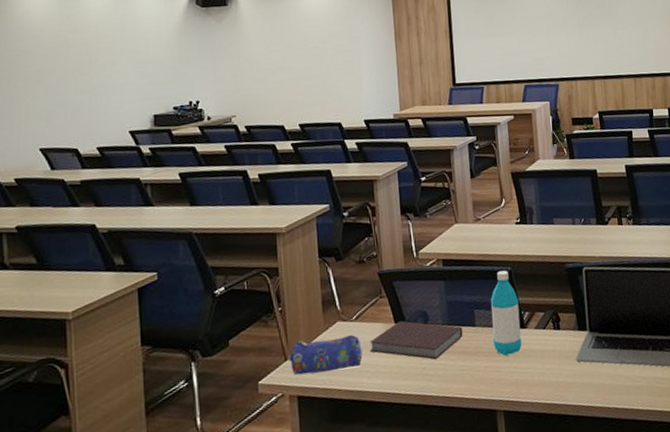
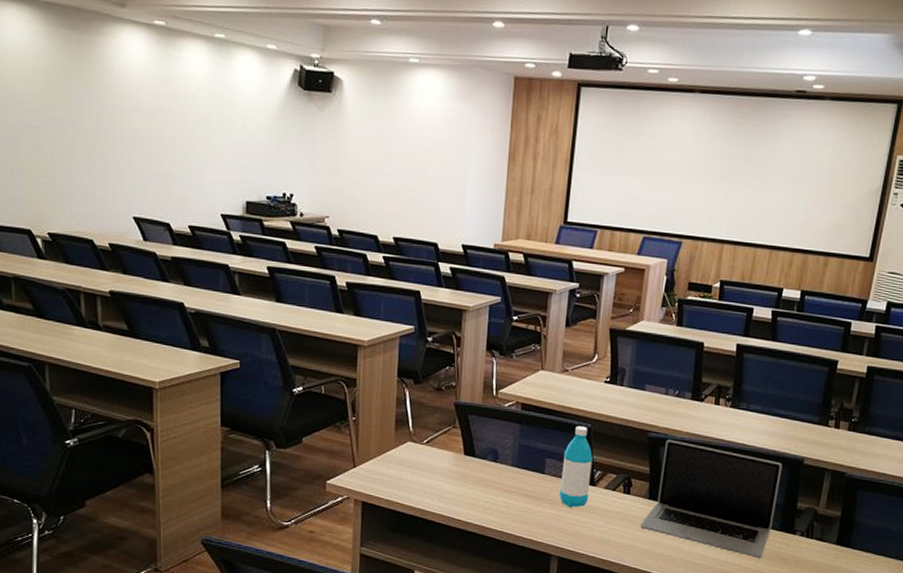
pencil case: present [287,335,363,375] -> none [356,452,429,488]
notebook: present [369,321,463,360] -> none [436,454,531,496]

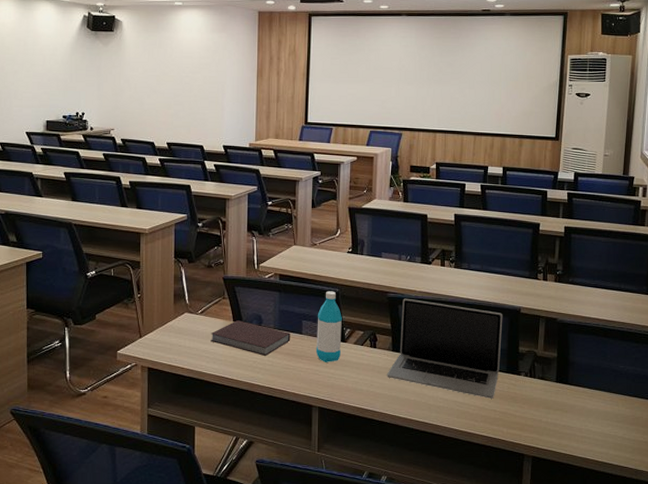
notebook: none [436,454,531,496] -> present [211,320,291,356]

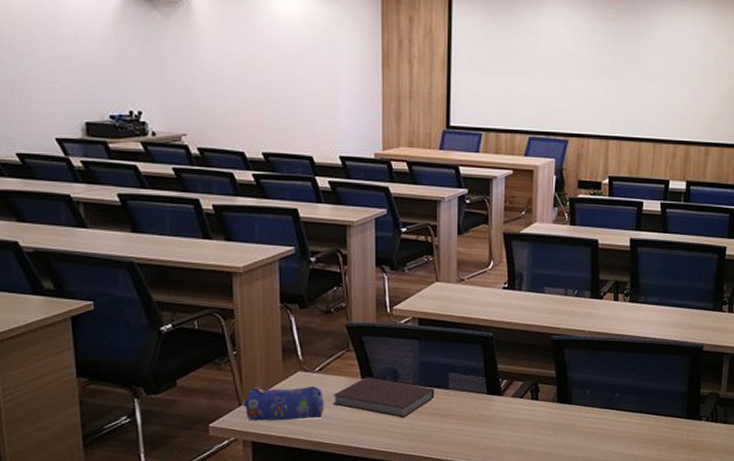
pencil case: none [142,323,204,352] -> present [242,386,325,421]
water bottle: present [315,291,342,362] -> none [466,336,497,421]
laptop: present [387,298,503,399] -> none [551,340,684,449]

